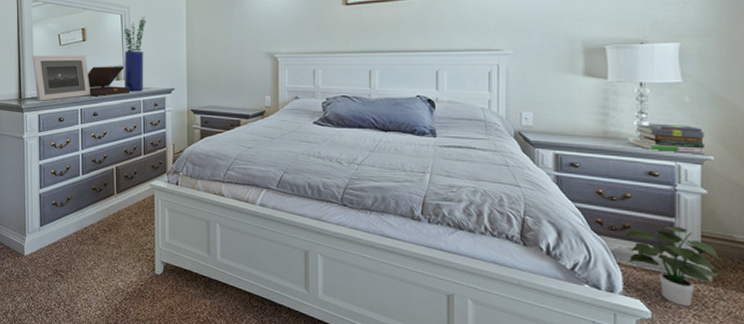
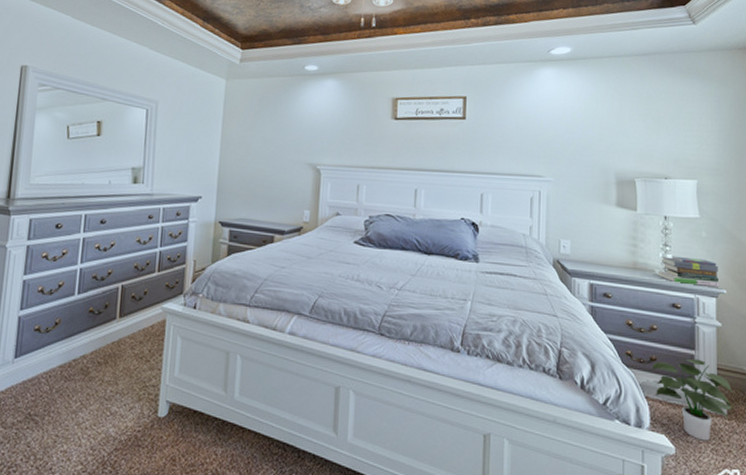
picture frame: present [32,55,91,101] -> none [30,147,101,203]
jewelry box: present [88,66,131,97] -> none [96,165,149,202]
vase: present [124,17,147,92] -> none [143,114,177,199]

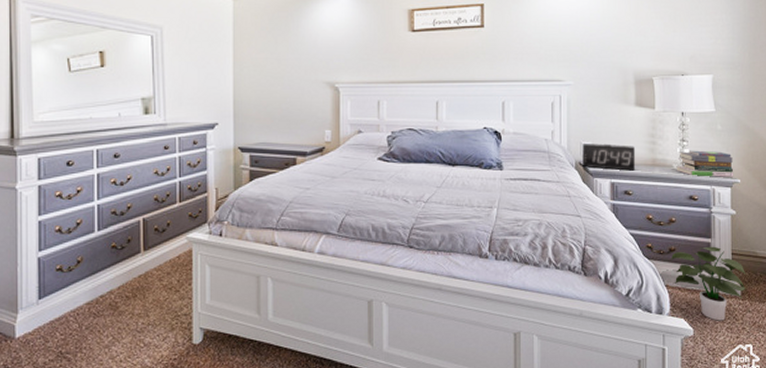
alarm clock: none [560,241,616,273] -> present [582,143,636,171]

